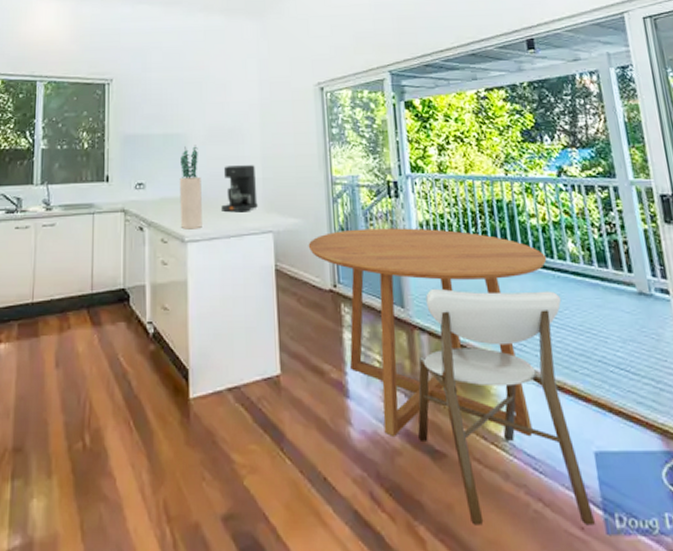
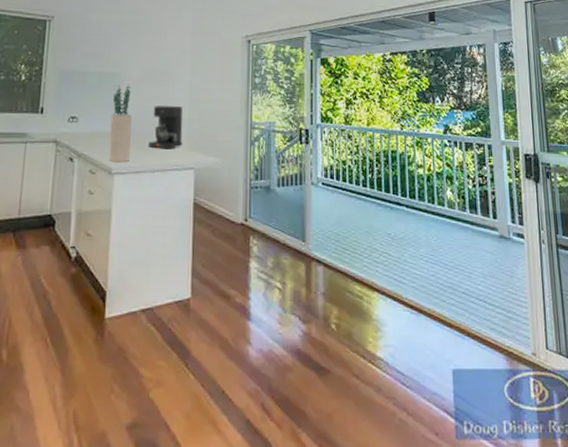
dining table: present [308,228,547,436] -> none [225,170,429,355]
dining chair: present [417,288,595,526] -> none [308,225,447,432]

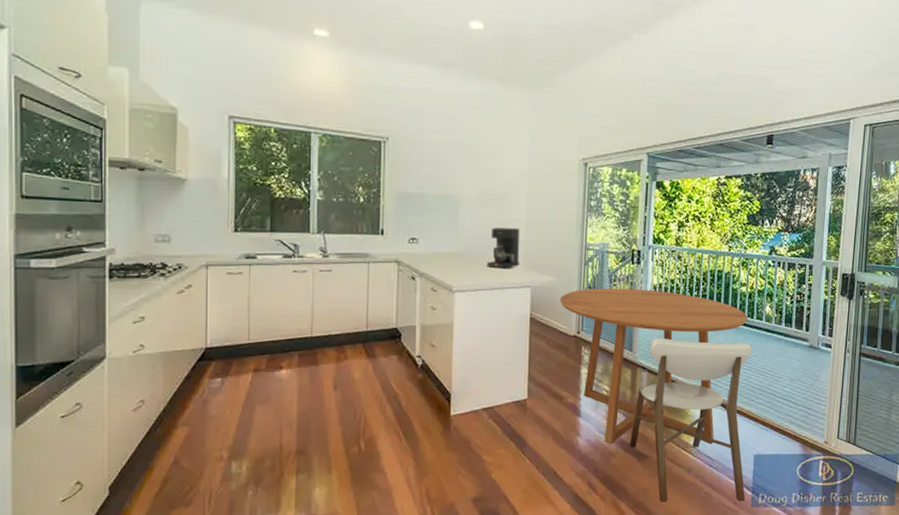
vase: present [109,84,132,163] -> none [449,206,470,281]
dining table: none [225,170,429,355] -> present [559,288,748,444]
dining chair: none [308,225,447,432] -> present [630,337,753,502]

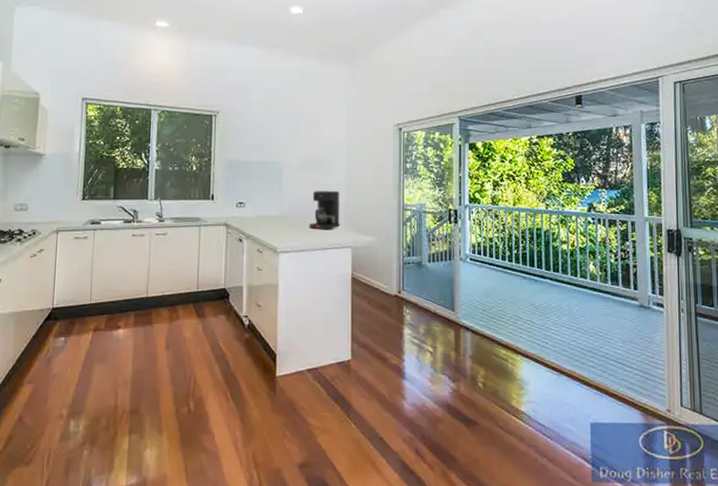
dining table: present [559,288,748,444] -> none [380,247,572,410]
dining chair: present [630,337,753,502] -> none [457,296,584,475]

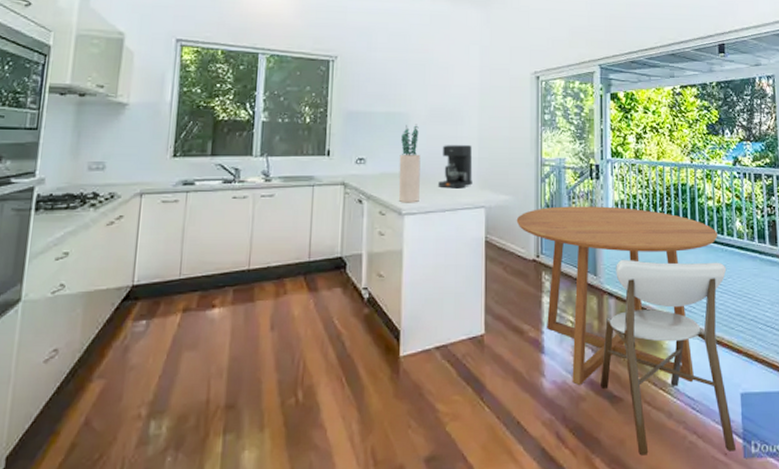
vase: none [274,172,293,243] -> present [398,124,421,203]
dining table: none [380,247,572,410] -> present [516,206,718,385]
dining chair: none [457,296,584,475] -> present [601,259,736,456]

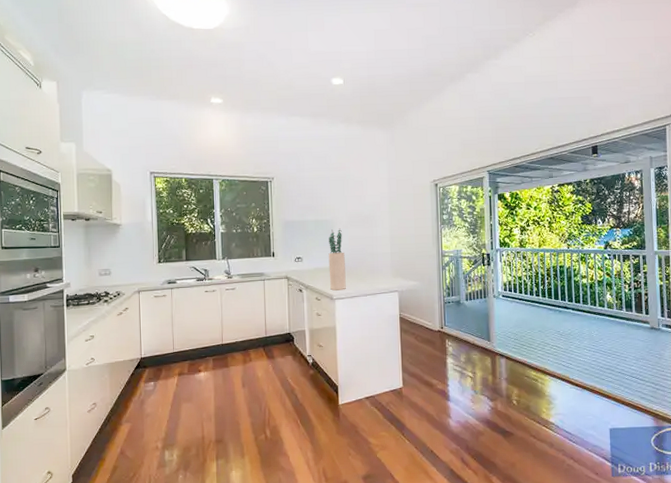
coffee maker: present [438,145,473,189] -> none [360,243,387,278]
dining table: present [516,206,718,385] -> none [423,286,591,424]
dining chair: present [601,259,736,456] -> none [495,327,605,475]

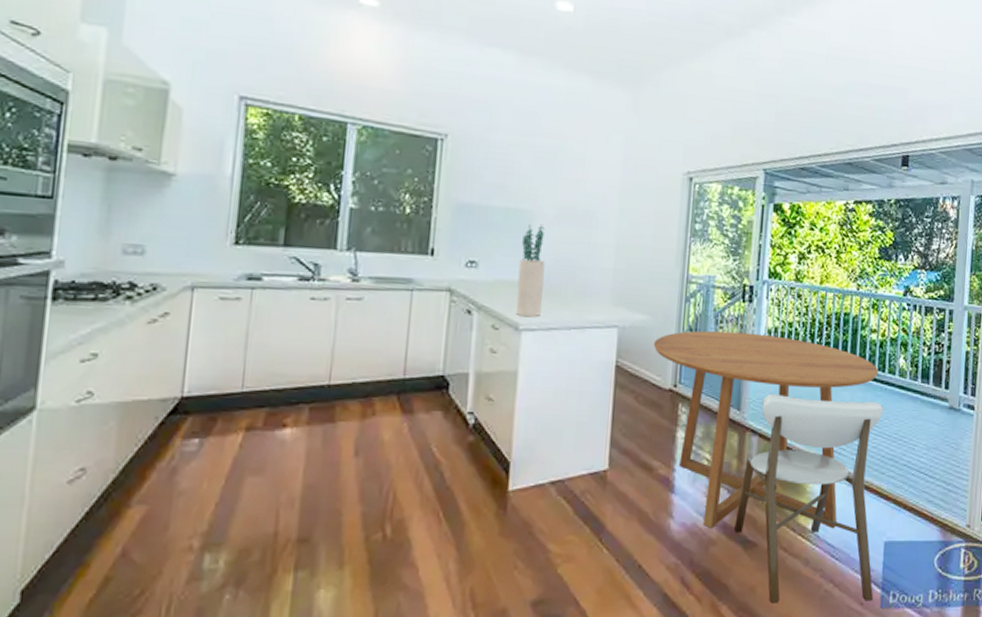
dining table: none [423,286,591,424] -> present [653,330,879,528]
dining chair: none [495,327,605,475] -> present [734,393,884,604]

